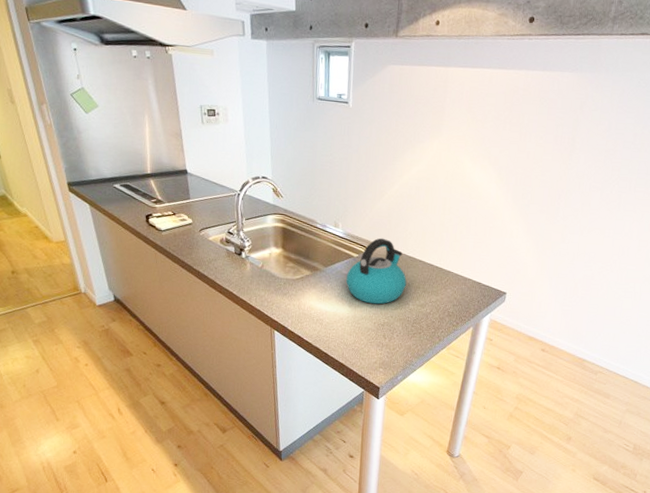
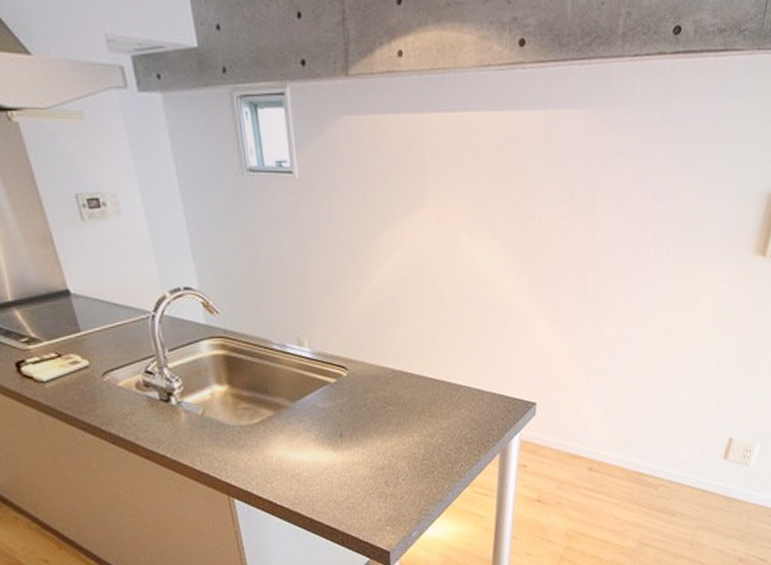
kettle: present [346,238,407,305] -> none [324,352,407,443]

